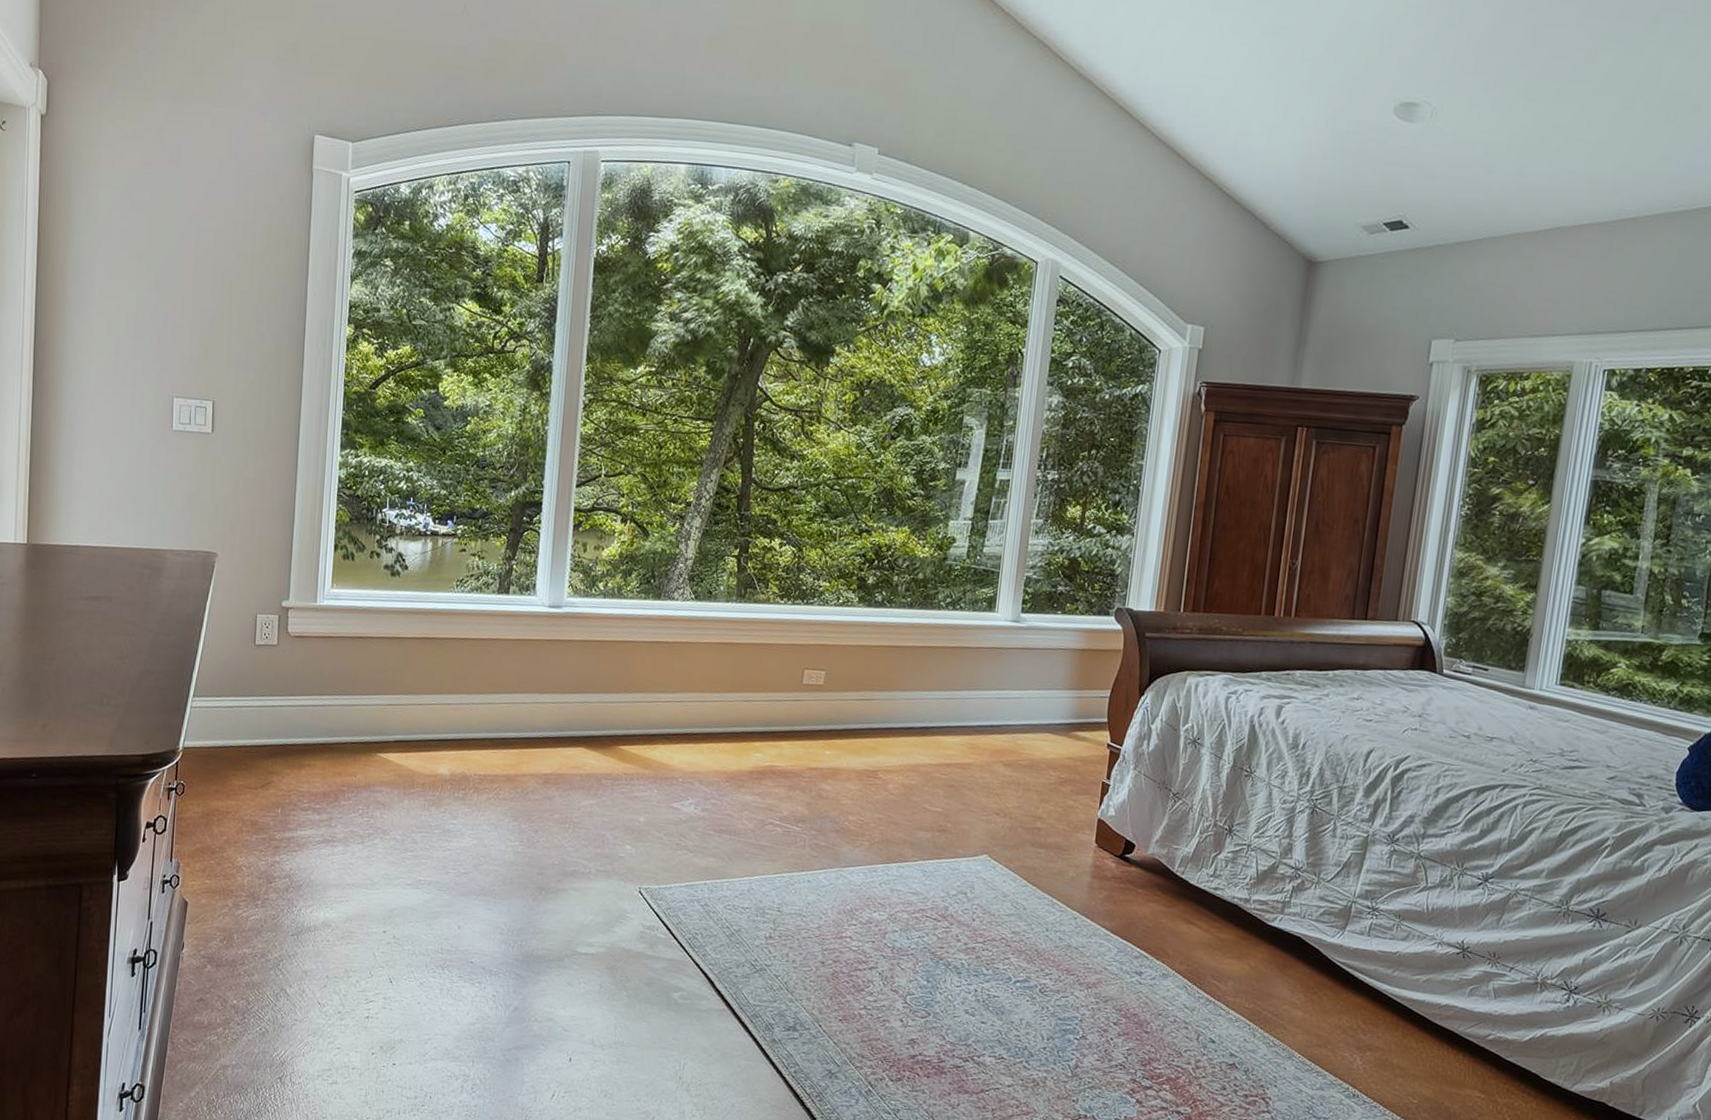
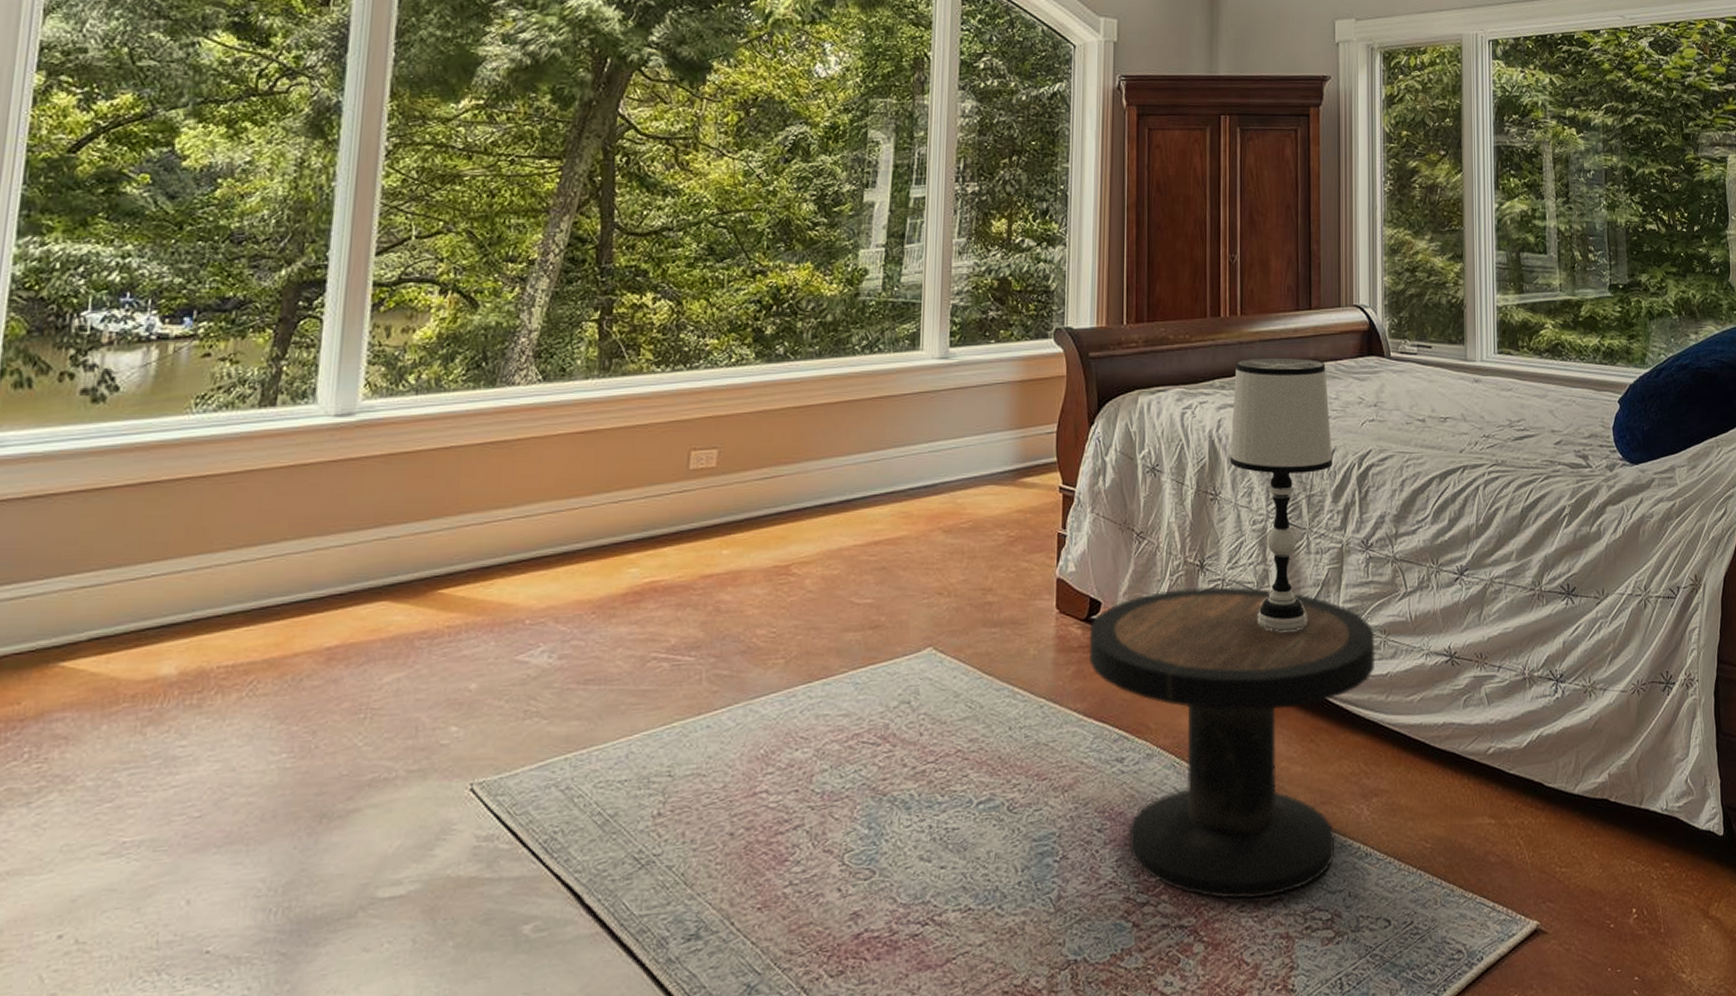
side table: none [1120,845,1389,1109] -> present [1090,586,1374,900]
table lamp: none [1267,657,1375,900] -> present [1229,357,1333,631]

